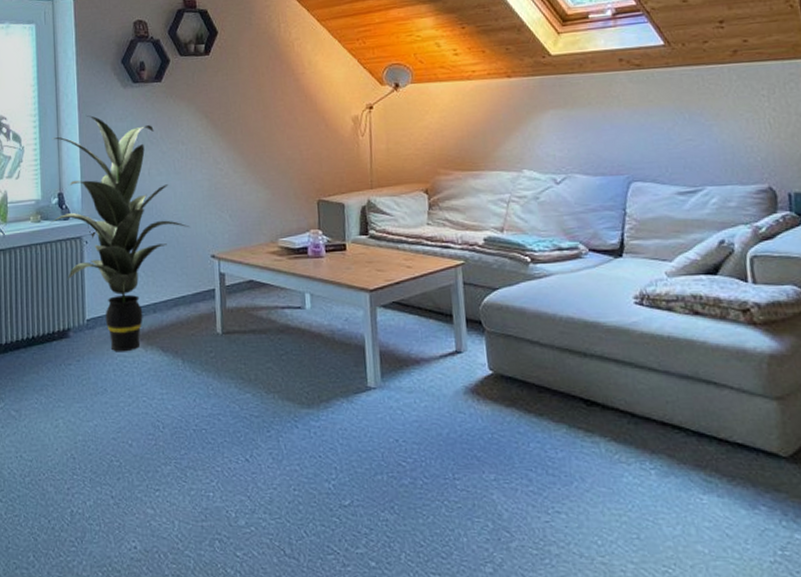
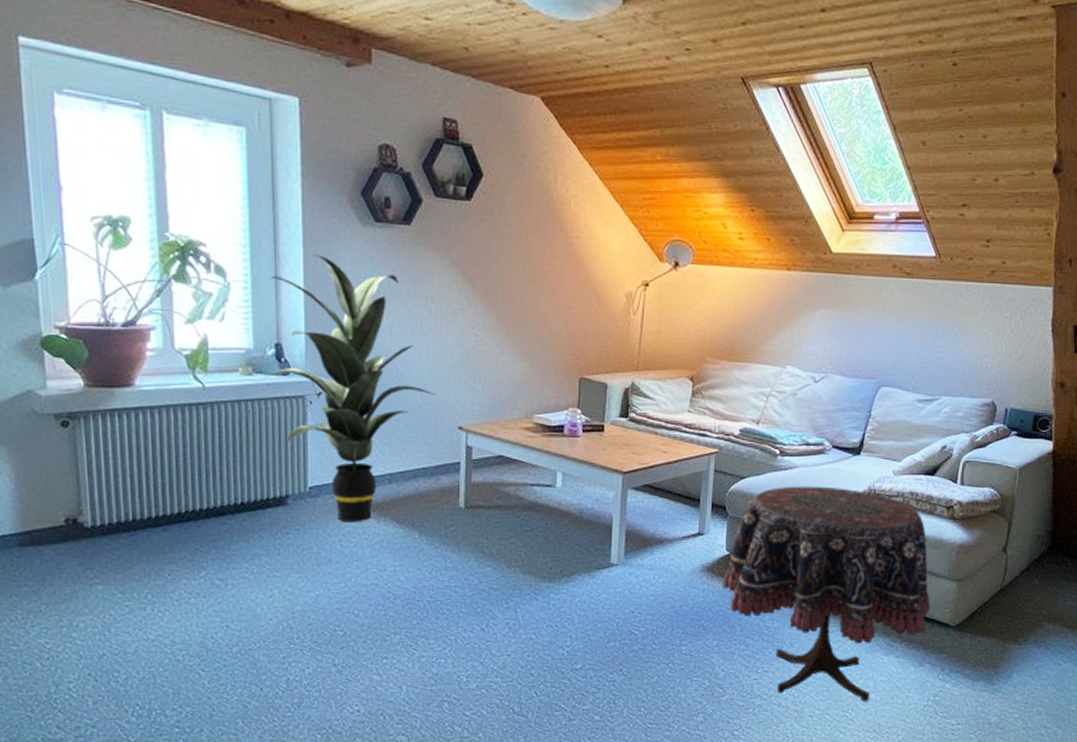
side table: none [490,293,750,555] -> present [723,486,931,702]

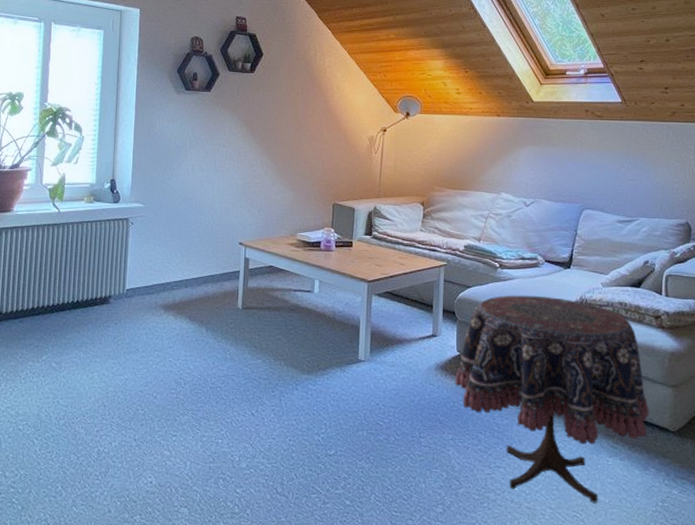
indoor plant: present [264,254,436,523] -> none [101,115,223,319]

